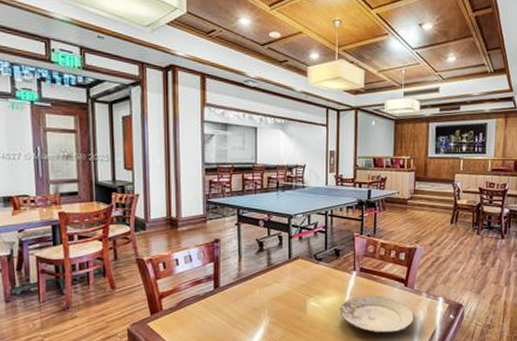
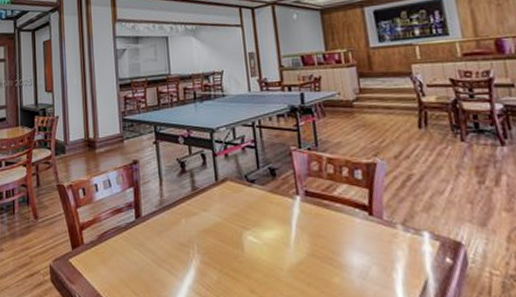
plate: present [340,296,415,333] -> none [285,229,392,282]

